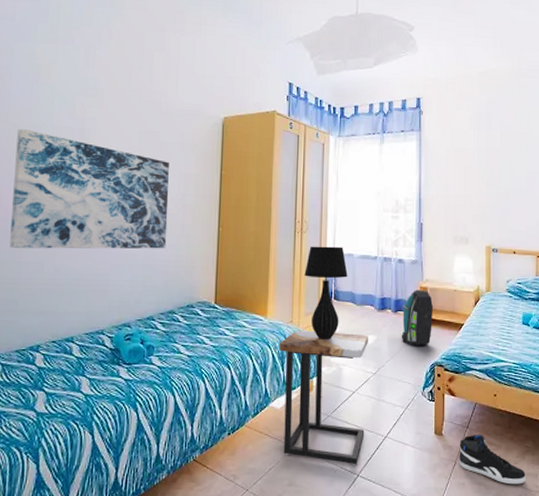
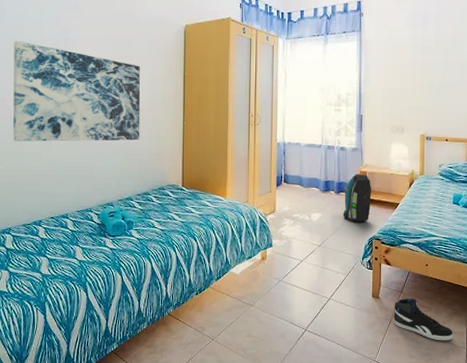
side table: present [279,330,368,465] -> none [237,209,314,322]
table lamp: present [304,246,348,341] -> none [258,136,296,218]

